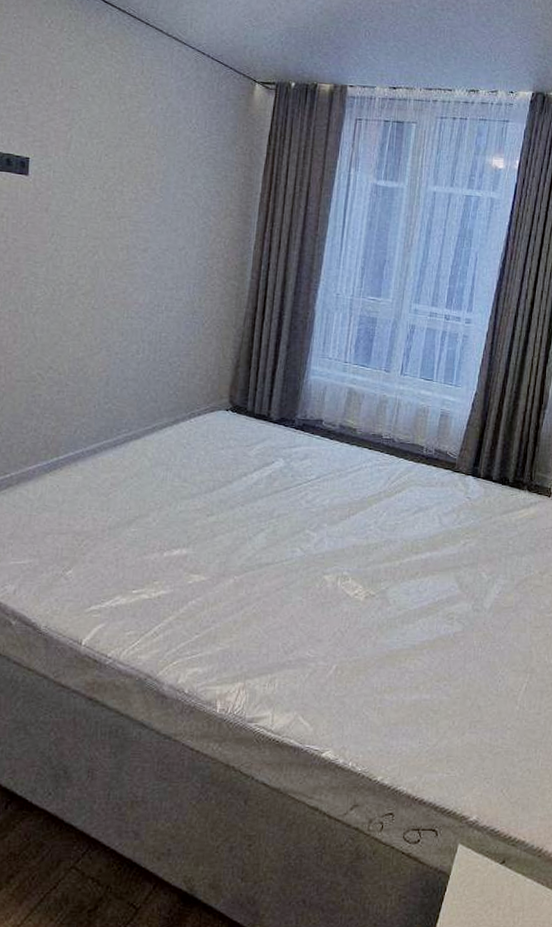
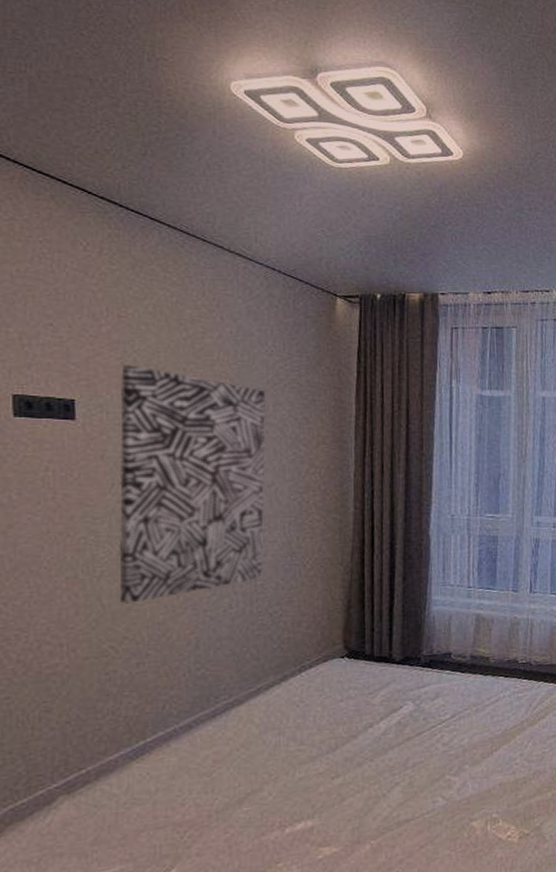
wall art: none [49,130,185,339] -> present [119,365,265,604]

